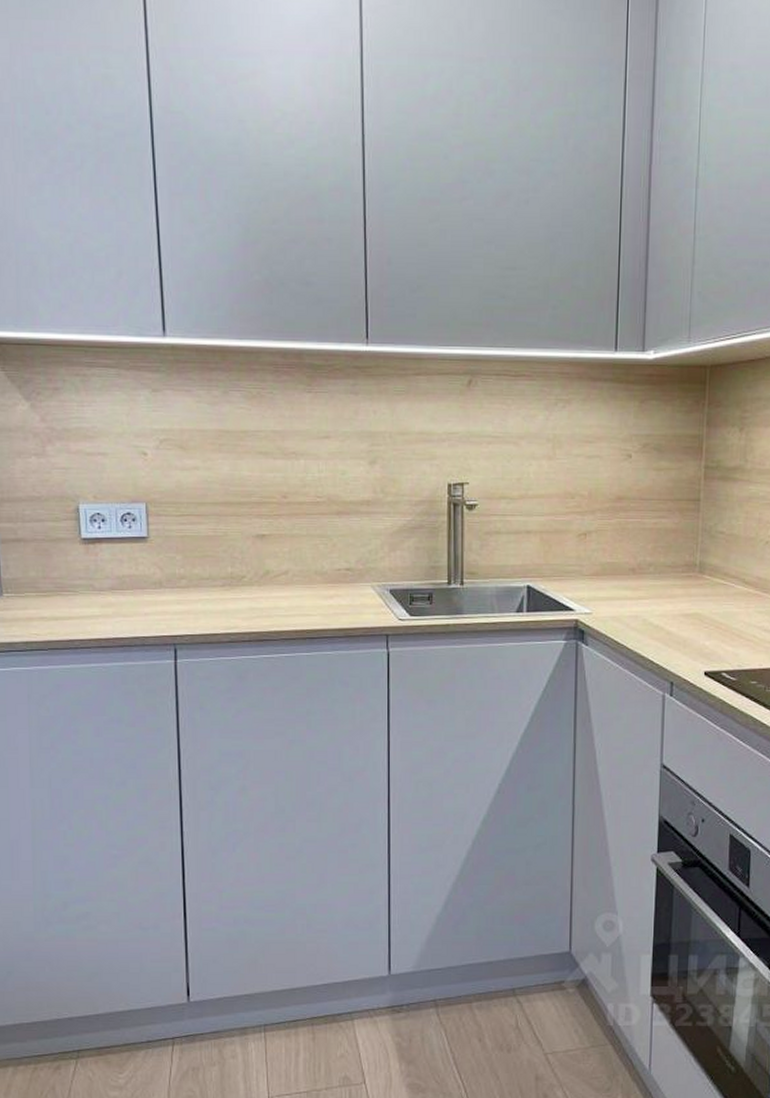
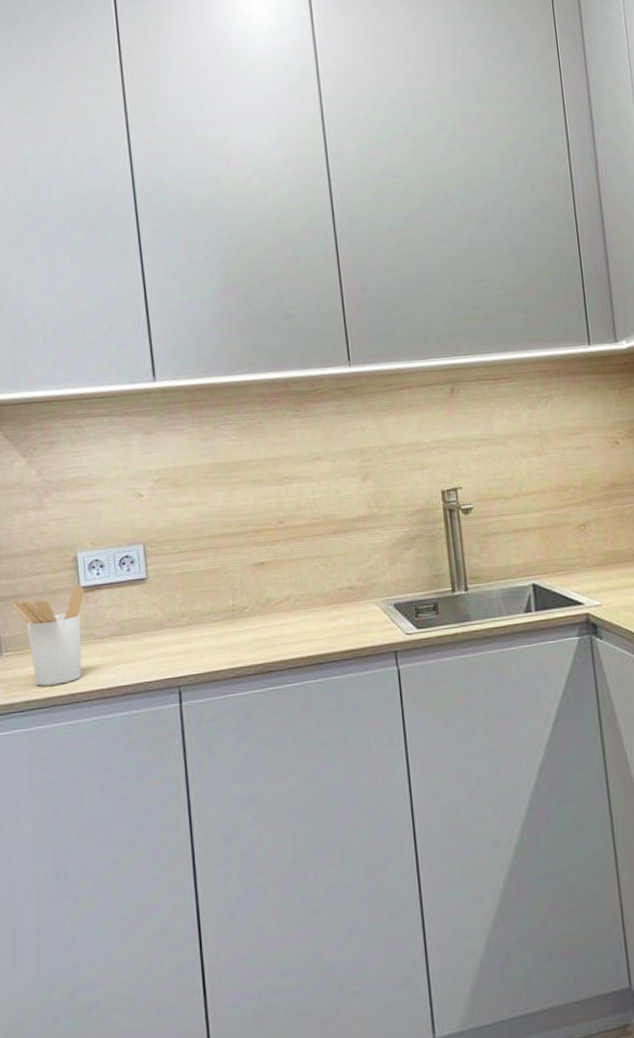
utensil holder: none [14,537,85,630] -> present [13,586,84,686]

